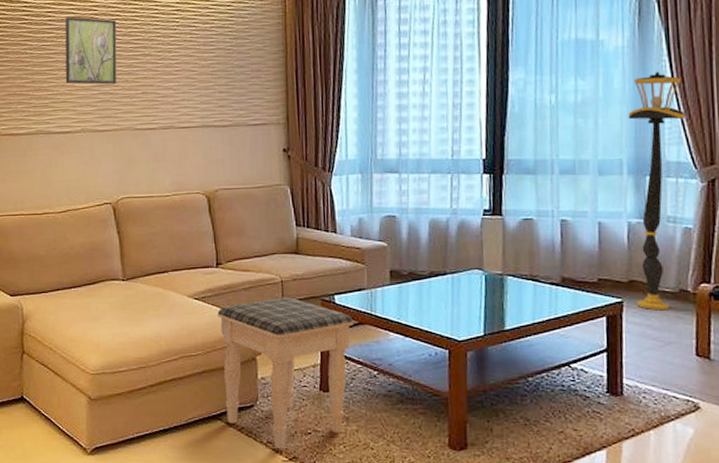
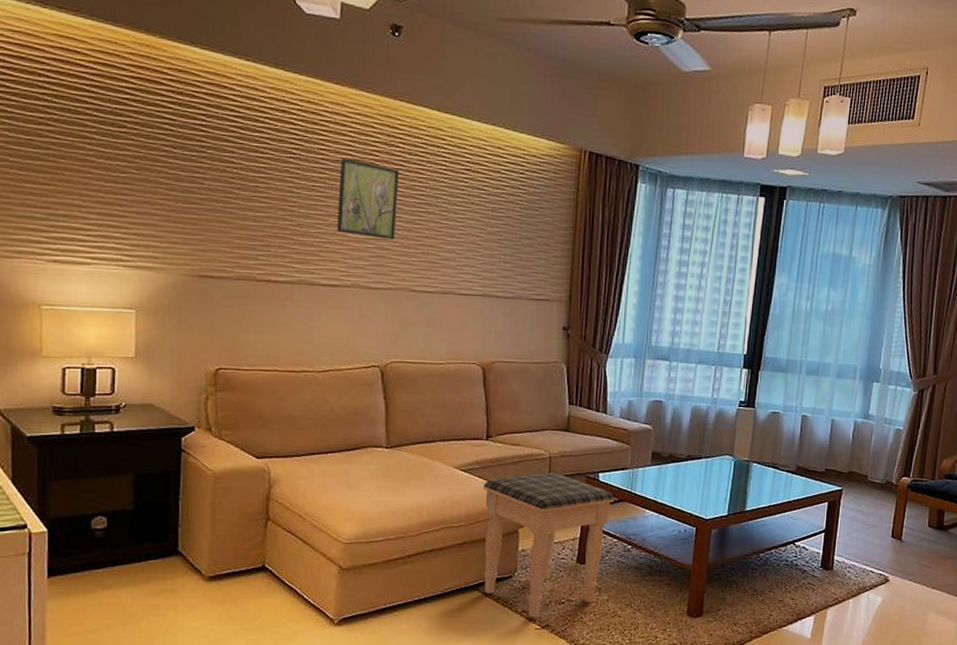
floor lamp: present [628,71,686,311] -> none [853,291,910,499]

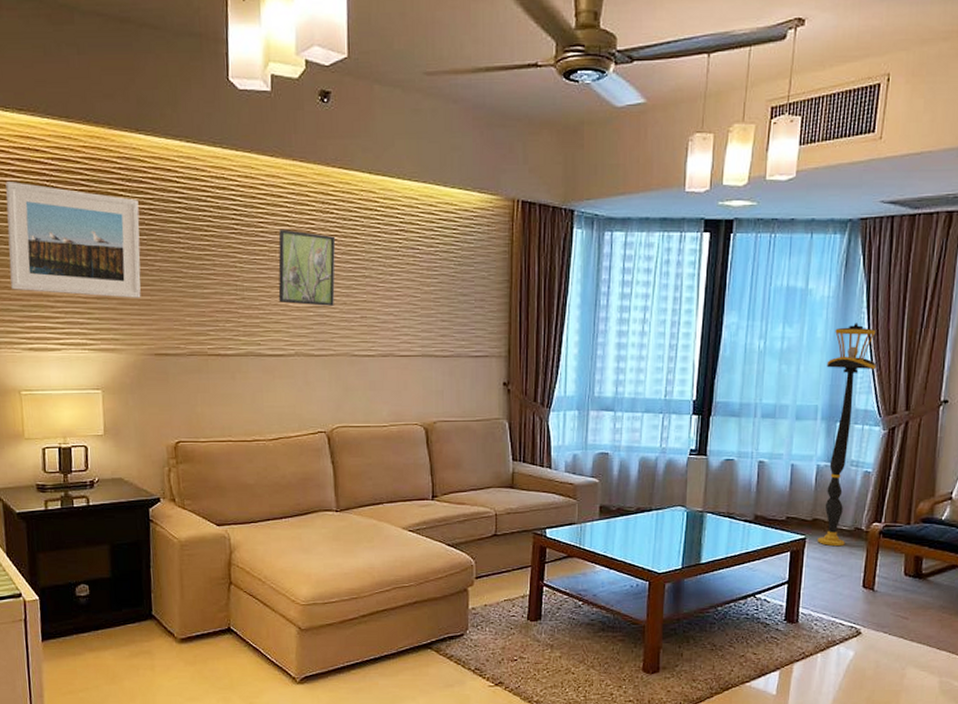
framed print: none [36,81,190,216] -> present [5,182,141,298]
footstool: present [483,473,615,618] -> none [431,530,563,675]
floor lamp: none [853,291,910,499] -> present [818,323,877,547]

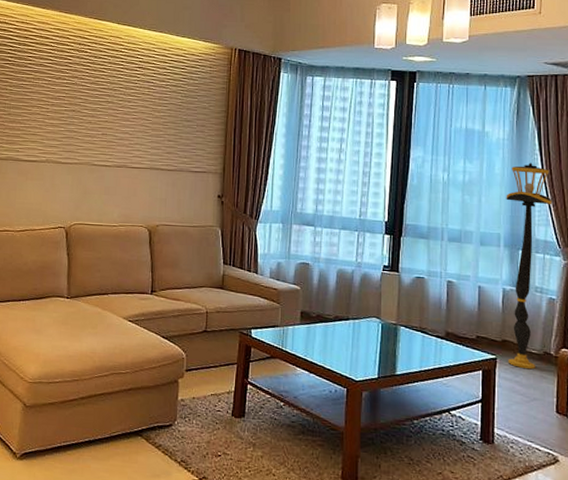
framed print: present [278,230,336,306] -> none [37,63,87,124]

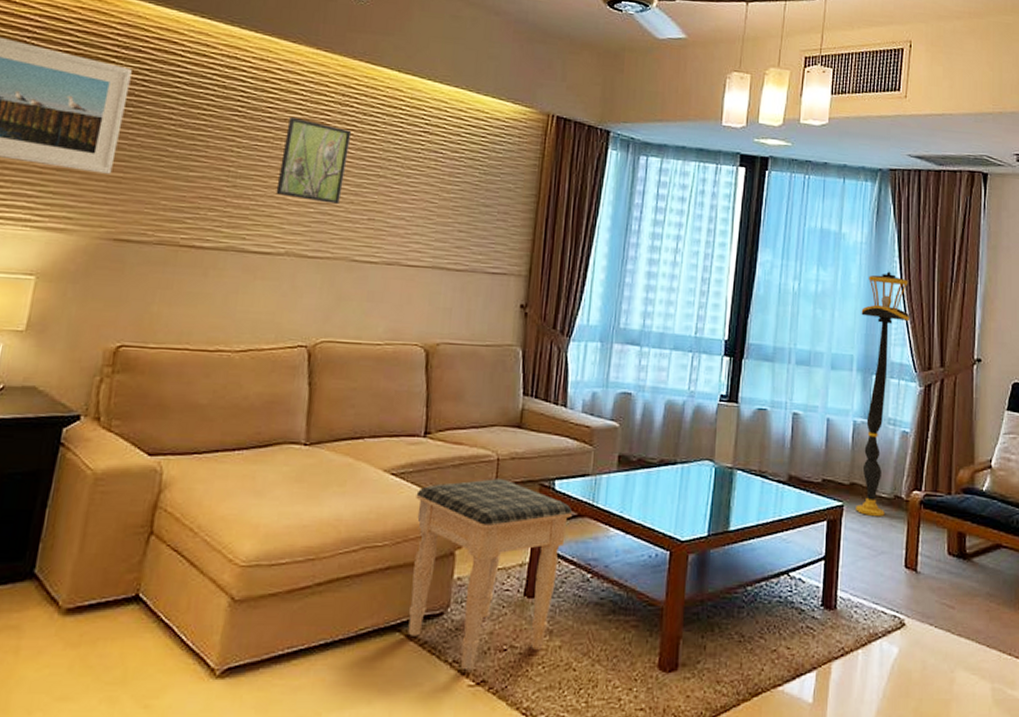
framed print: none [37,63,87,124] -> present [276,117,352,204]
footstool: none [146,327,267,469] -> present [408,479,573,671]

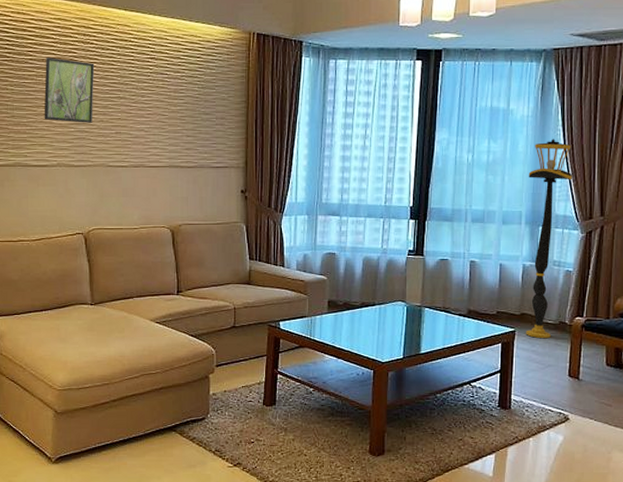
footstool: present [408,479,573,671] -> none [176,322,295,457]

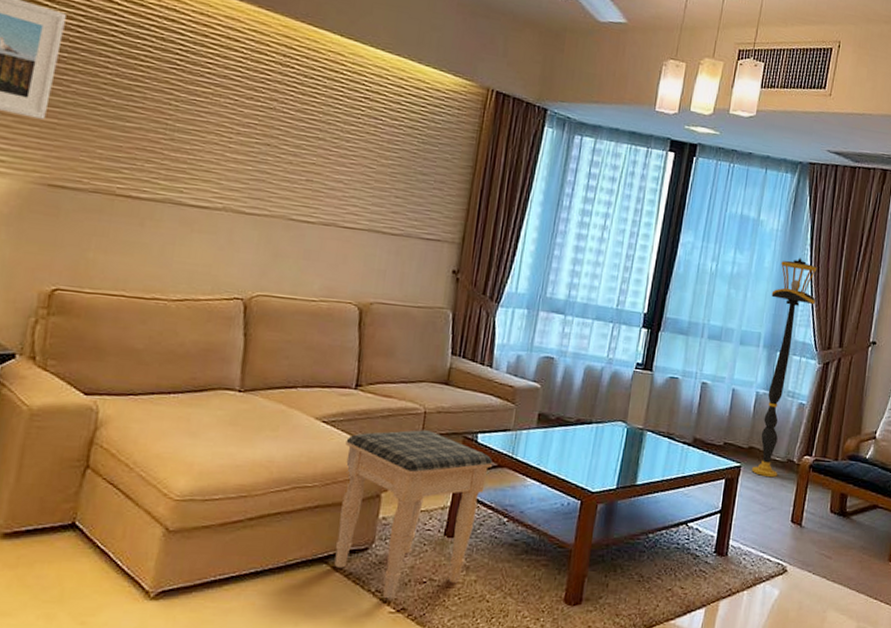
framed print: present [44,58,95,123] -> none [214,74,292,164]
footstool: none [176,322,295,457] -> present [334,430,493,600]

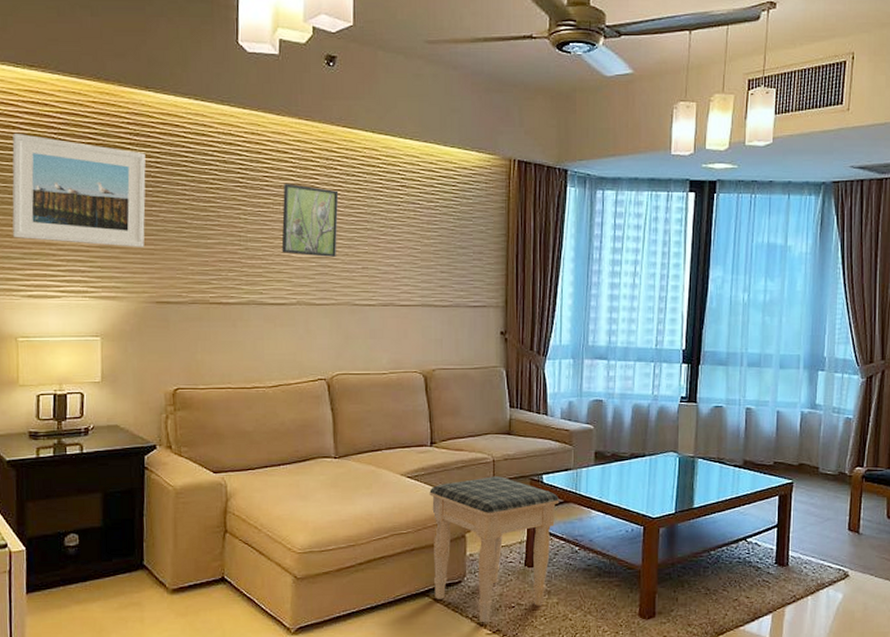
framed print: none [214,74,292,164] -> present [281,184,339,257]
floor lamp: present [752,258,817,478] -> none [804,277,853,491]

